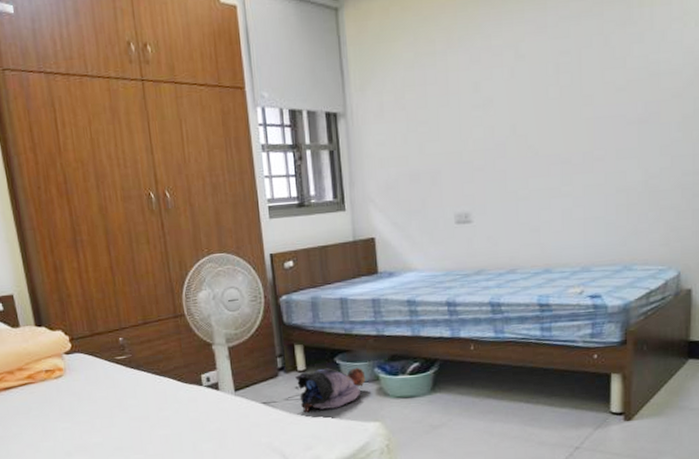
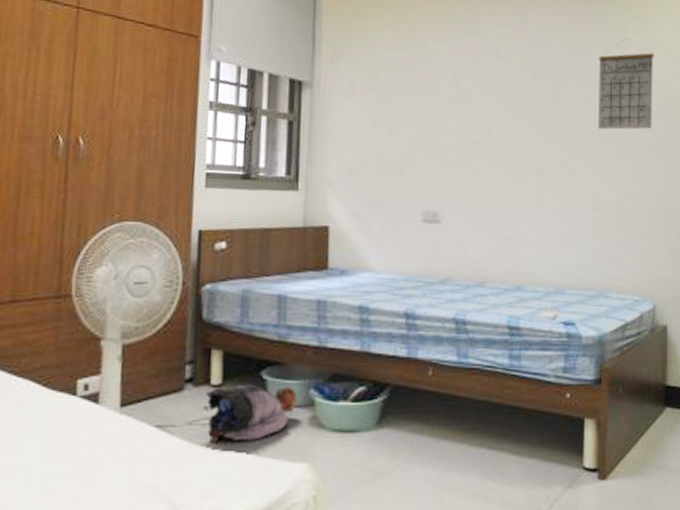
calendar: none [622,11,683,112] -> present [598,38,654,130]

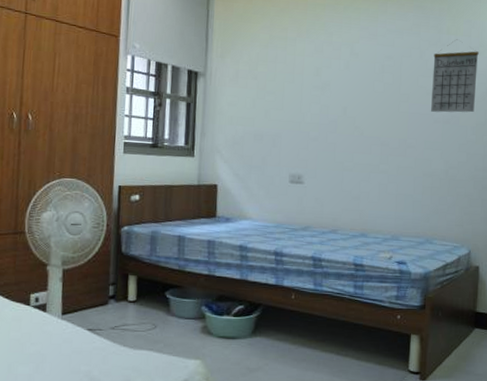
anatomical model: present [203,384,298,444] -> none [123,301,193,344]

